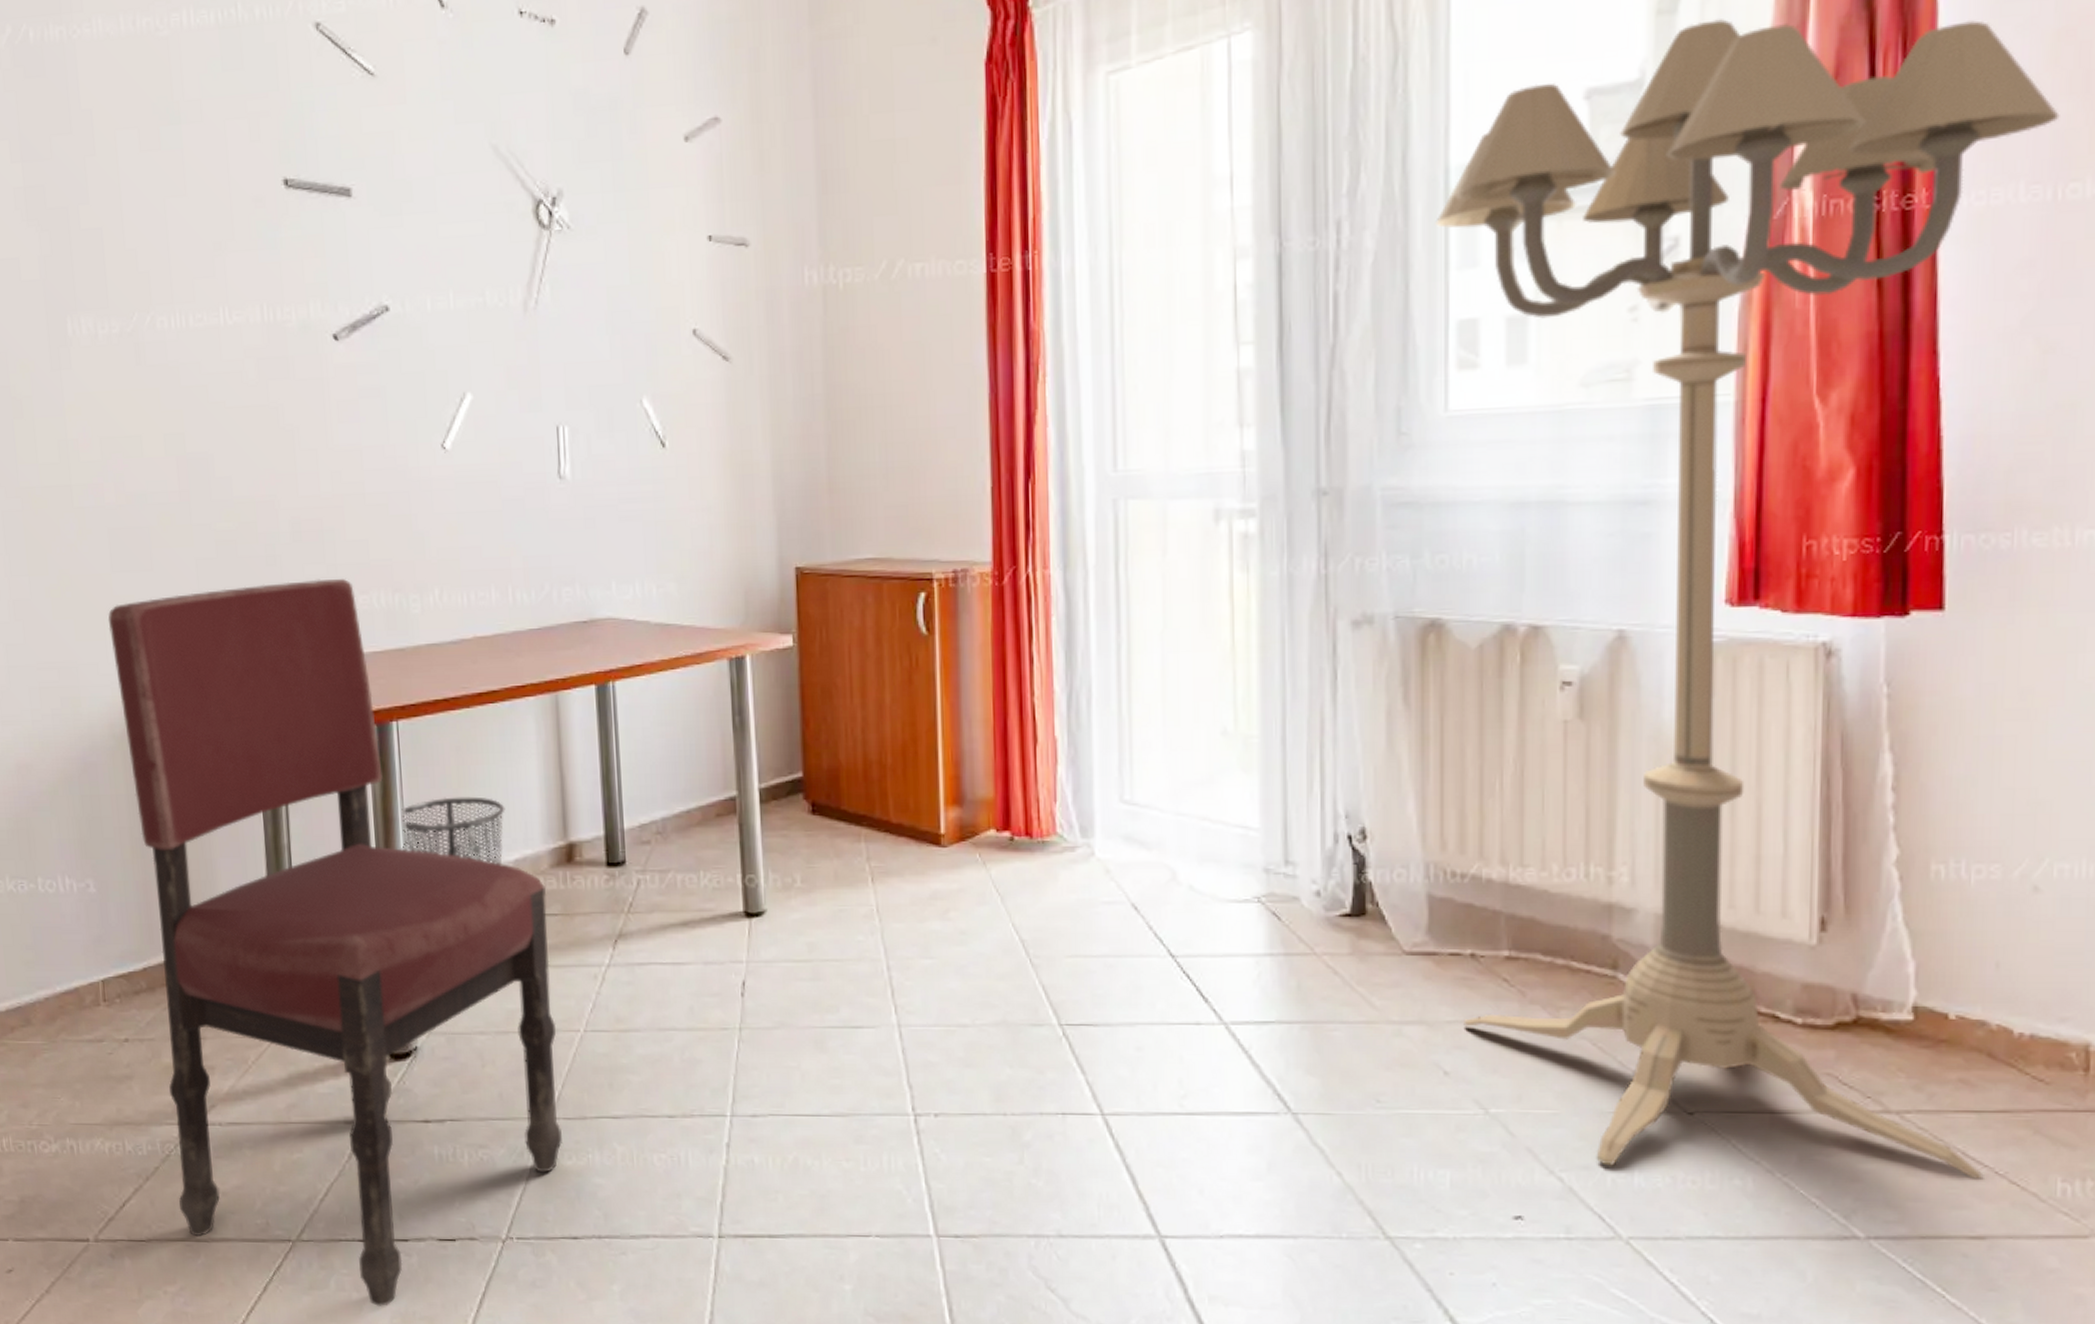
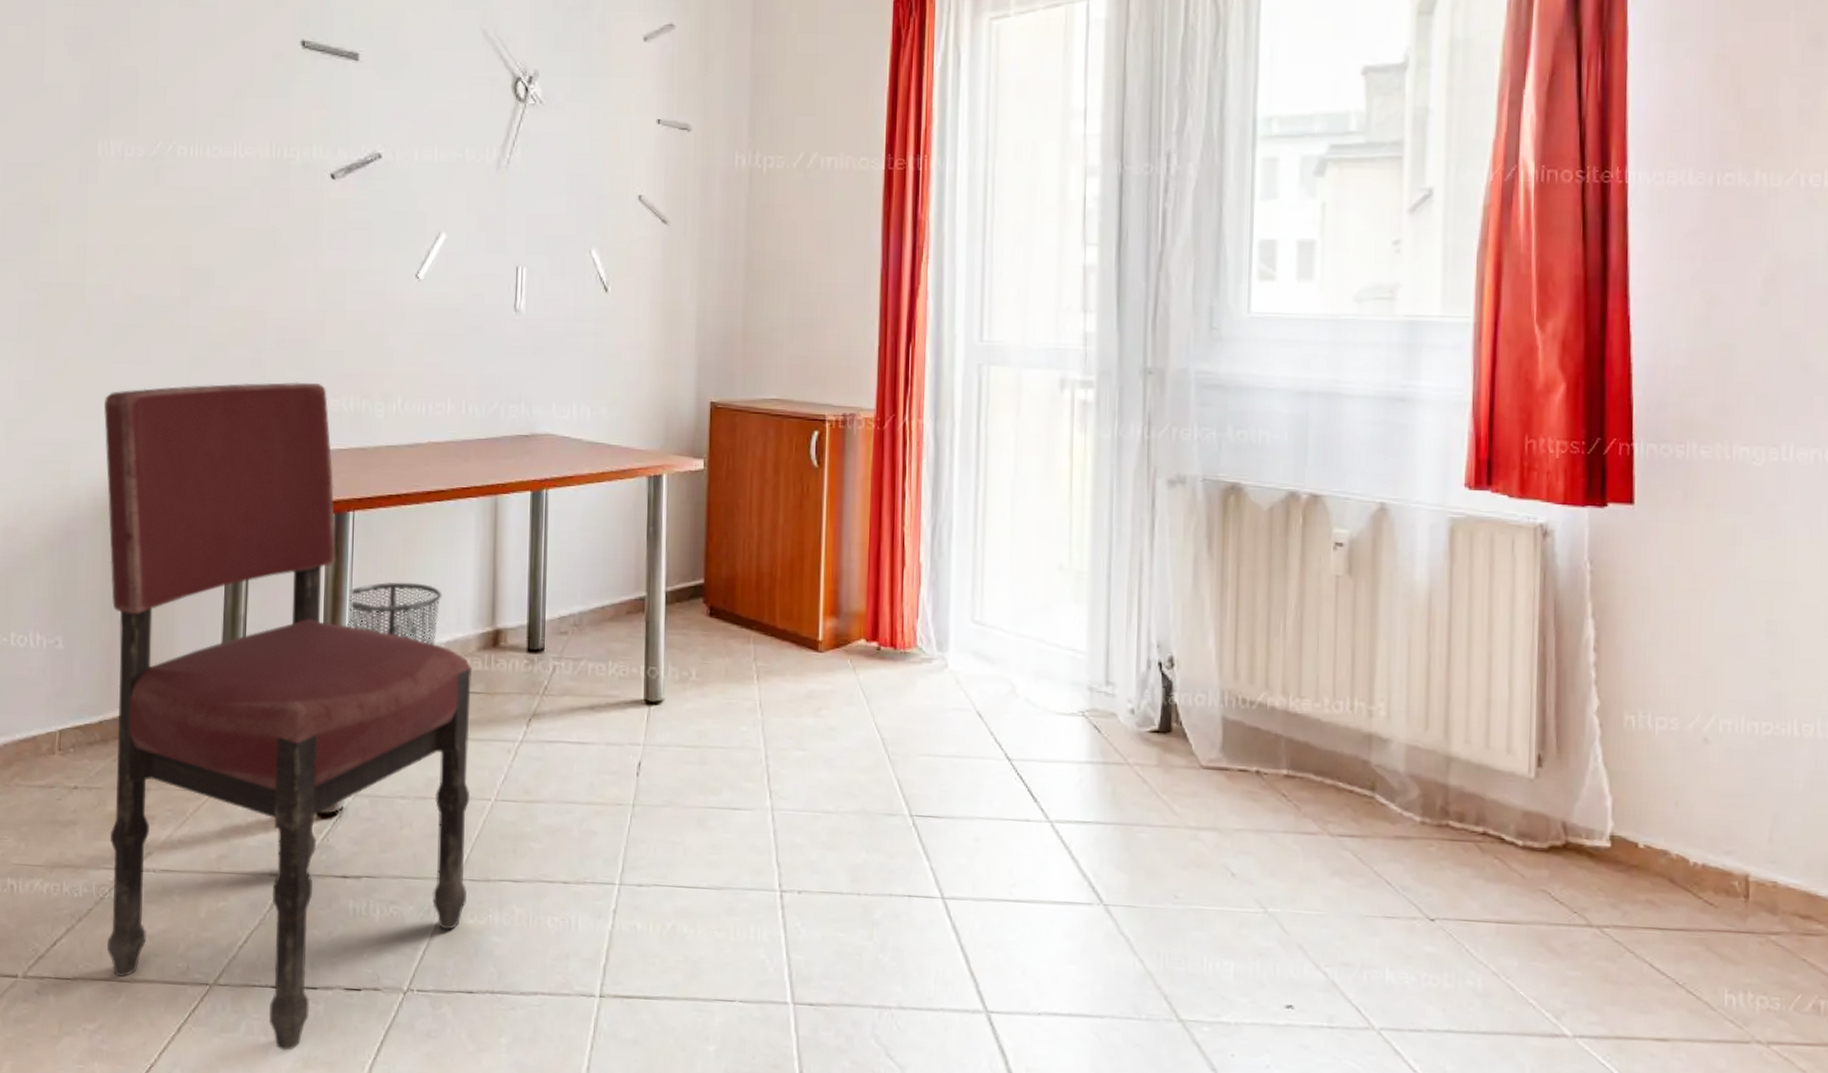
floor lamp: present [1435,19,2060,1179] -> none [1244,23,1718,988]

